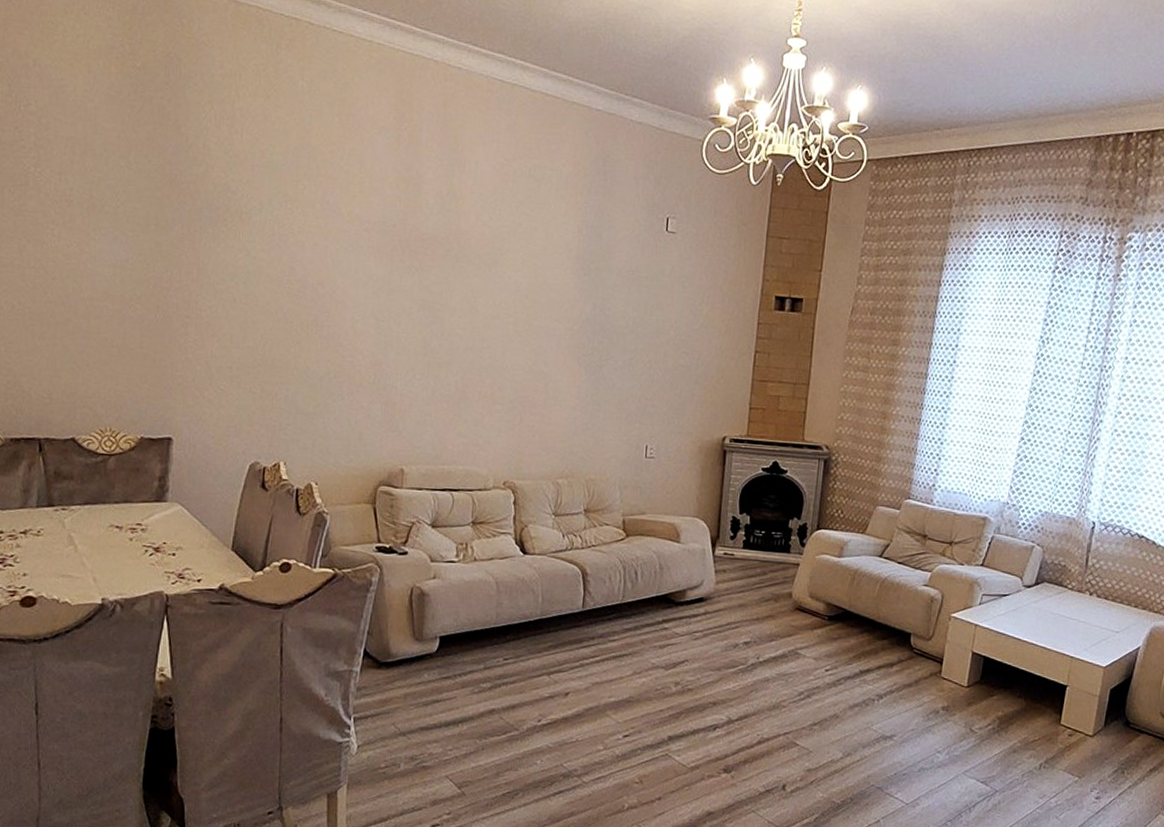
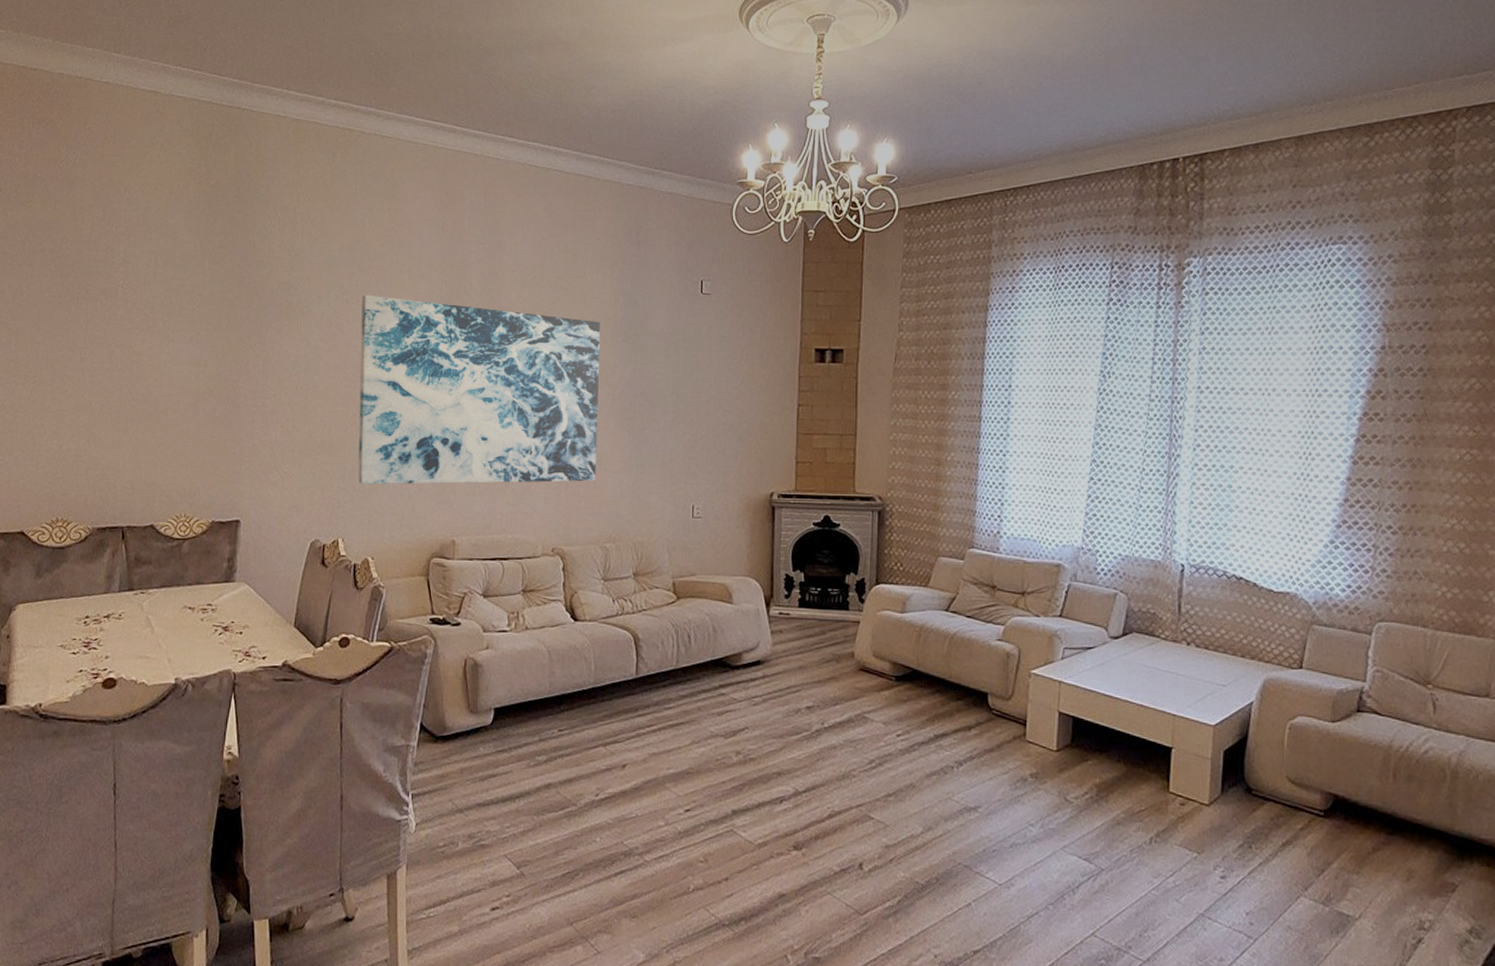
wall art: none [301,205,562,417] -> present [357,294,600,485]

